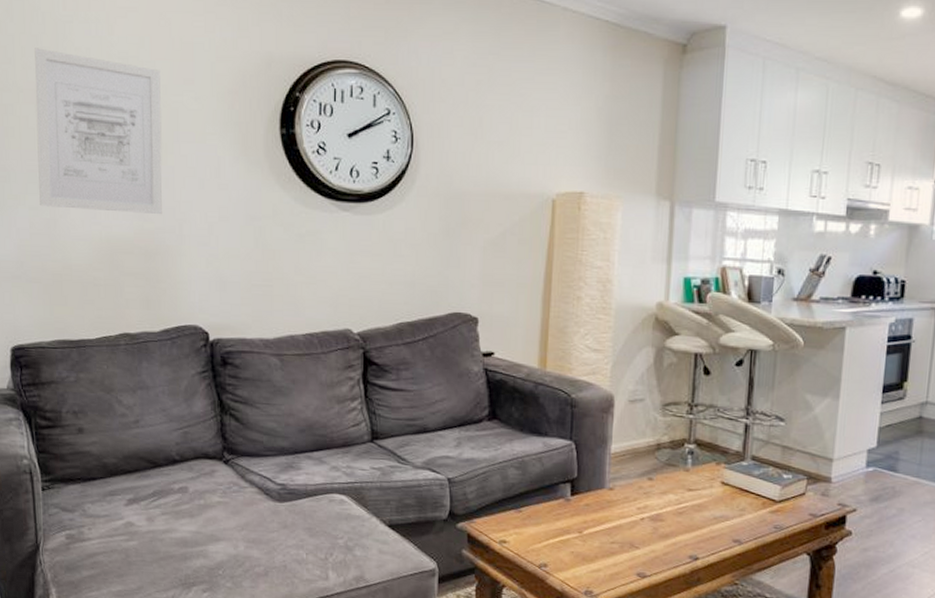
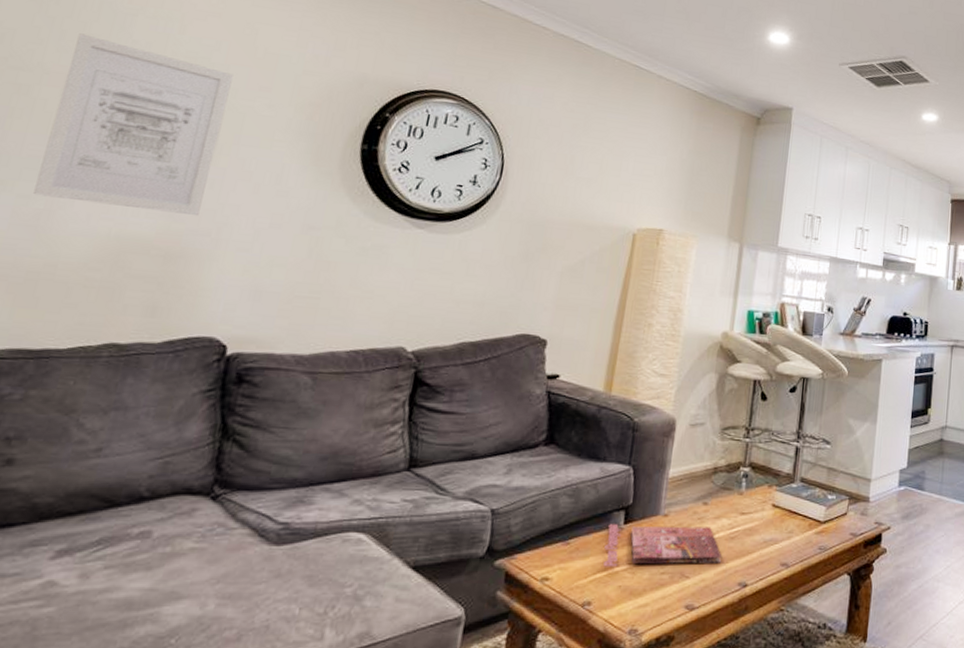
cover: none [554,495,670,536] -> present [603,524,721,567]

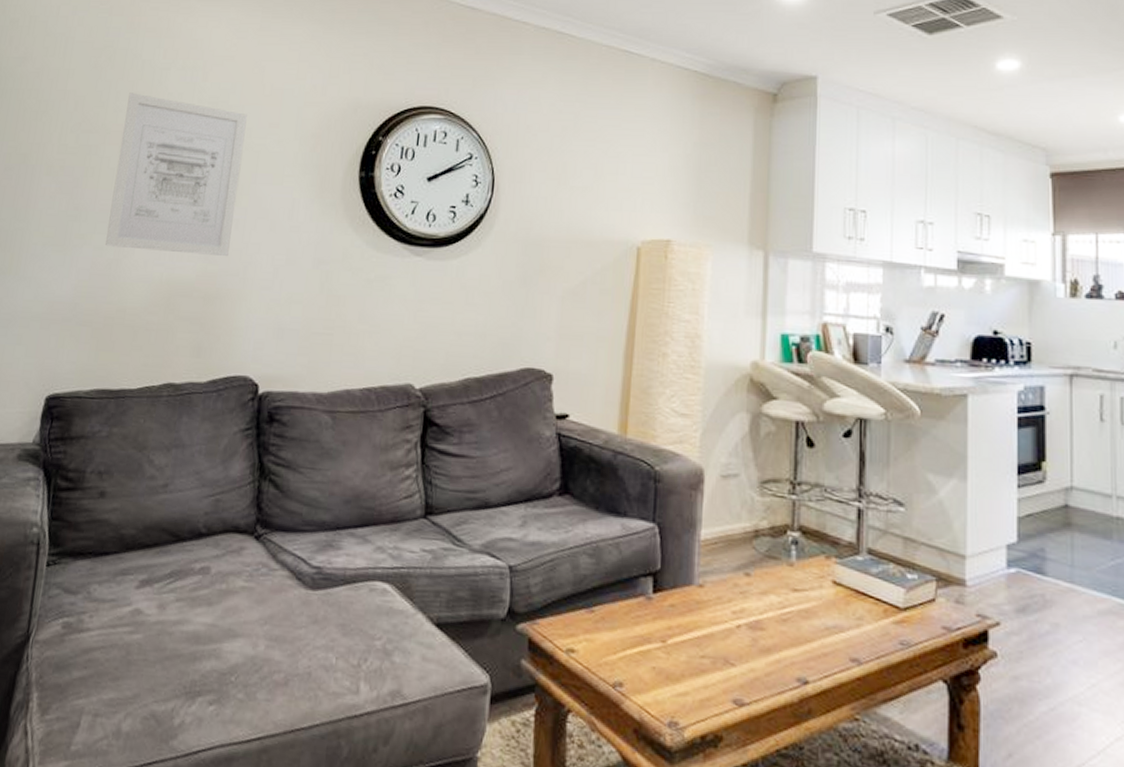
cover: present [603,524,721,567] -> none [633,592,772,651]

